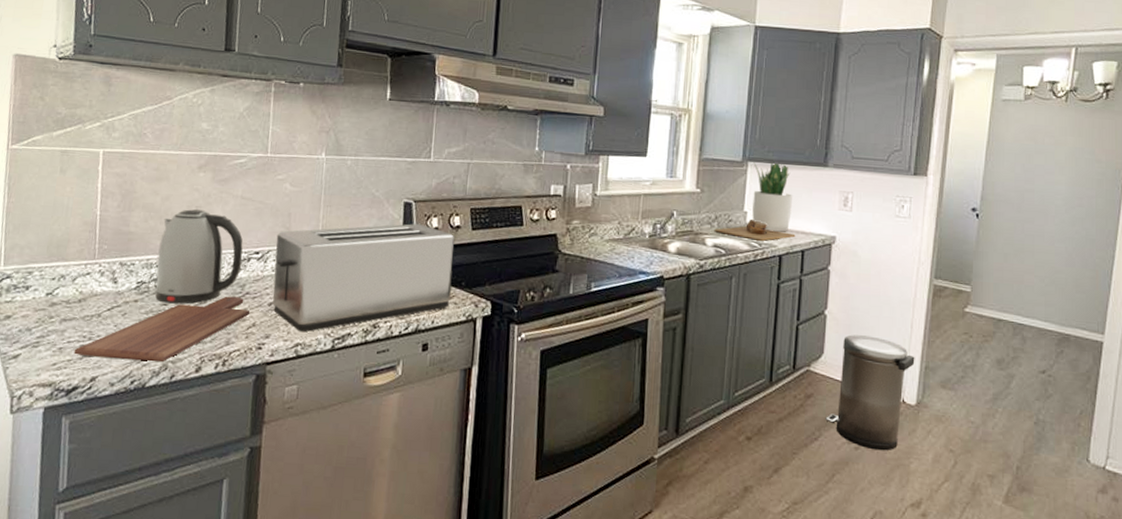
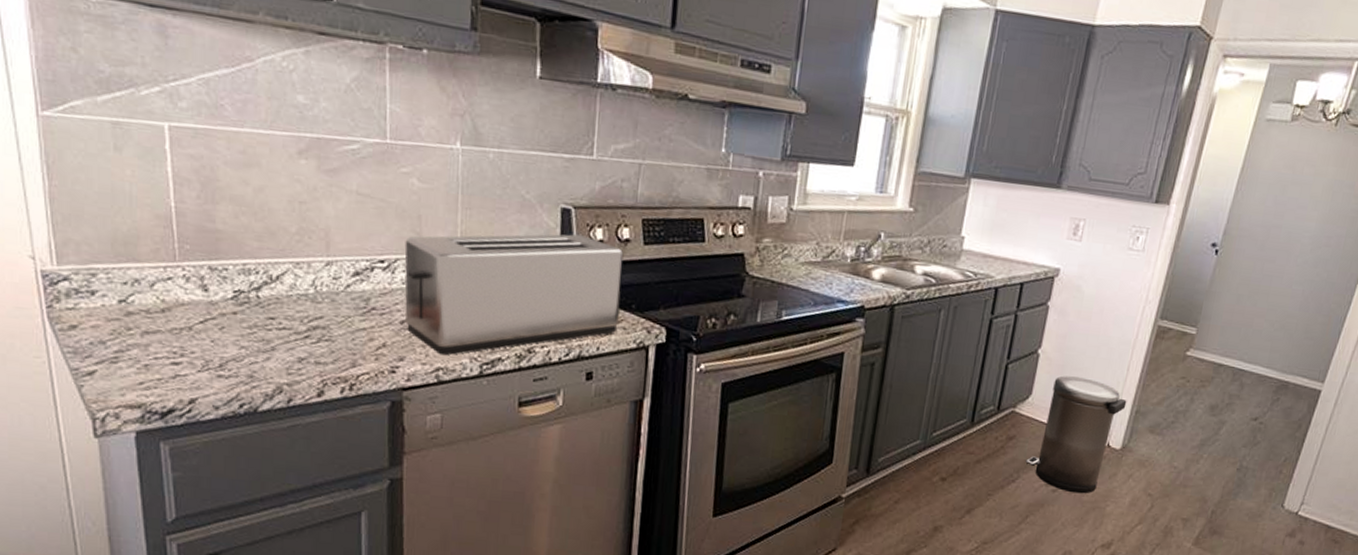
cutting board: present [74,296,250,363] -> none [164,311,379,385]
kettle: present [155,208,243,304] -> none [256,204,365,319]
cutting board: present [714,220,796,241] -> none [925,246,1016,271]
planter: present [752,161,793,232] -> none [969,179,1018,262]

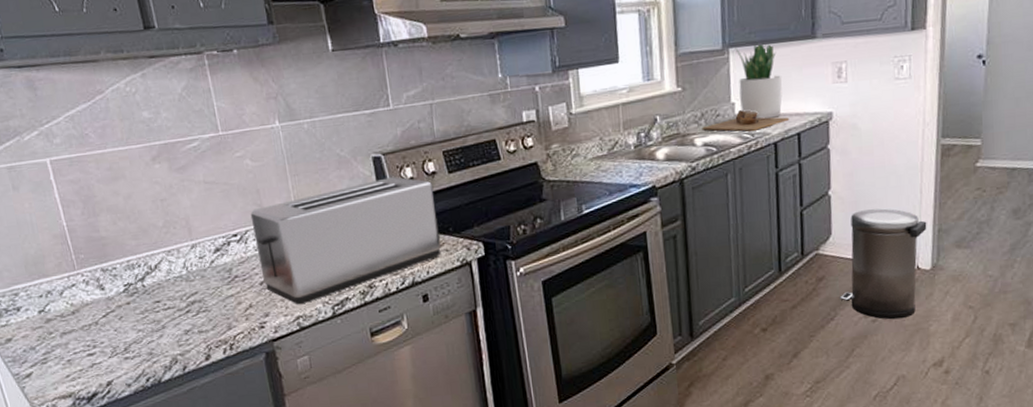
cutting board: none [925,246,1016,271] -> present [702,110,790,132]
planter: none [969,179,1018,262] -> present [735,43,783,119]

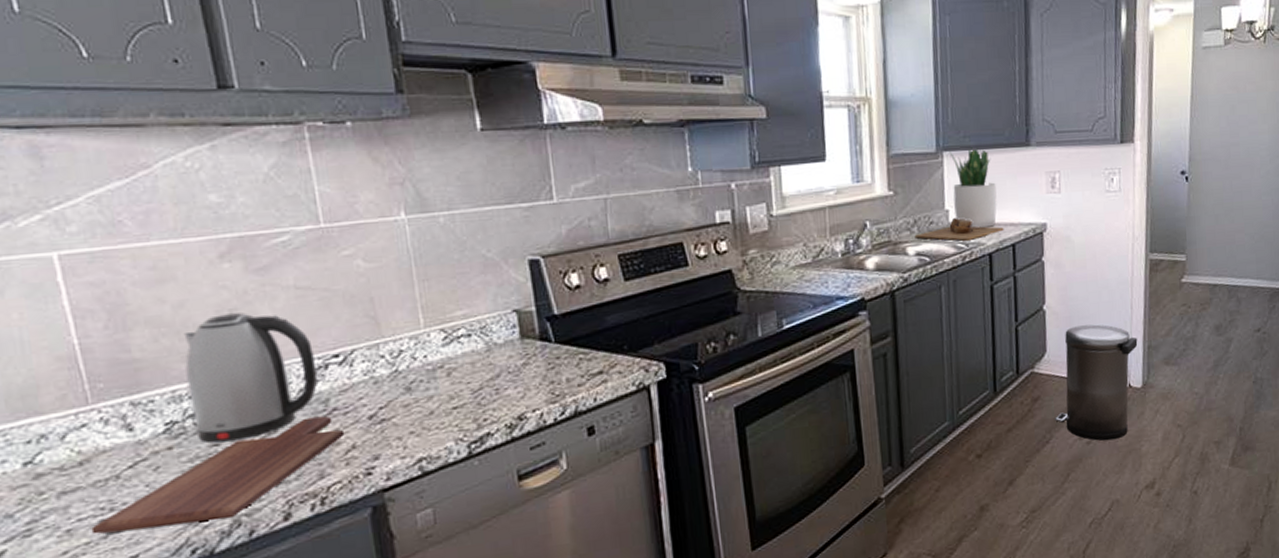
cutting board: none [82,281,244,364] -> present [91,416,345,535]
kettle: none [132,201,224,300] -> present [183,312,318,443]
toaster: present [250,176,441,304] -> none [359,284,612,443]

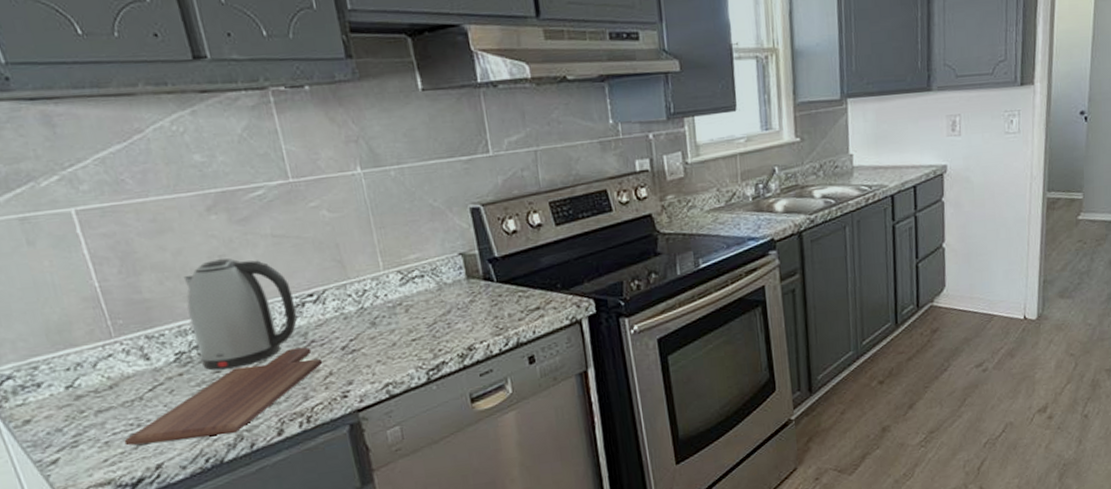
cutting board: present [914,218,1004,241] -> none [820,162,906,184]
planter: present [949,147,997,228] -> none [853,94,899,171]
pedal bin: present [1055,324,1138,441] -> none [953,260,1034,369]

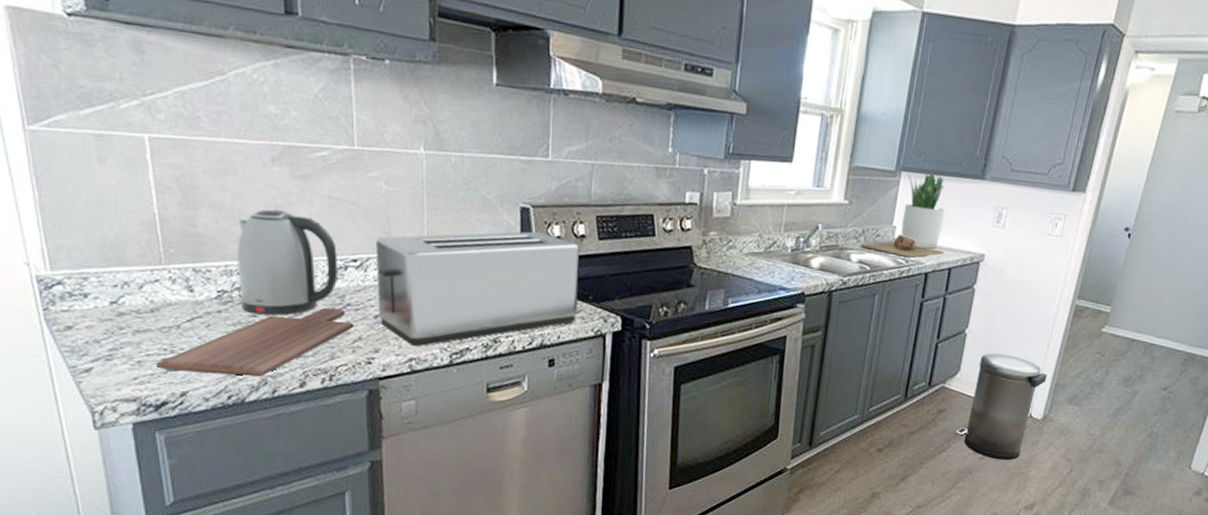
toaster: none [328,229,548,370] -> present [375,231,580,346]
cutting board: none [820,162,906,184] -> present [860,235,944,258]
planter: none [853,94,899,171] -> present [901,172,946,249]
pedal bin: none [953,260,1034,369] -> present [955,353,1048,461]

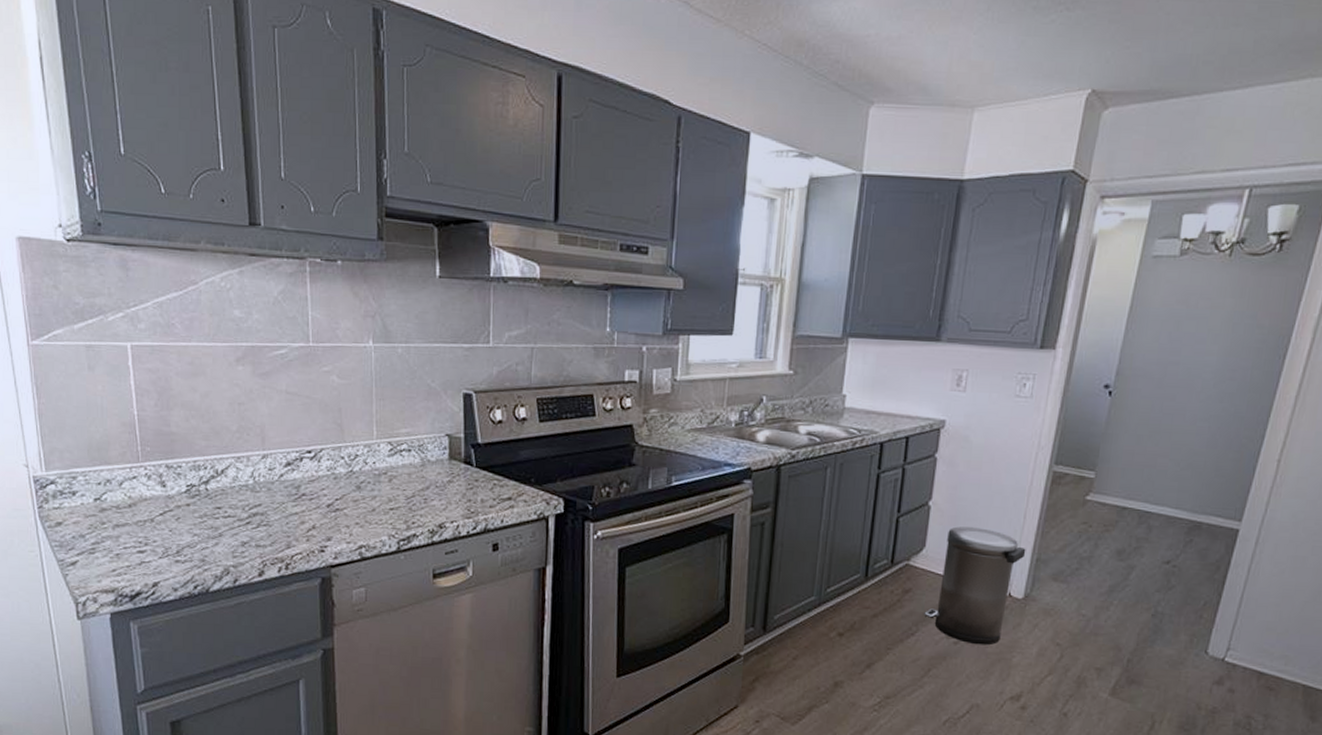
cutting board: present [155,307,354,377] -> none [132,498,309,567]
kettle: present [237,209,339,316] -> none [205,405,295,507]
toaster: present [375,231,580,346] -> none [328,417,522,533]
cutting board: present [860,235,944,258] -> none [808,404,900,427]
planter: present [901,172,946,249] -> none [851,336,899,417]

